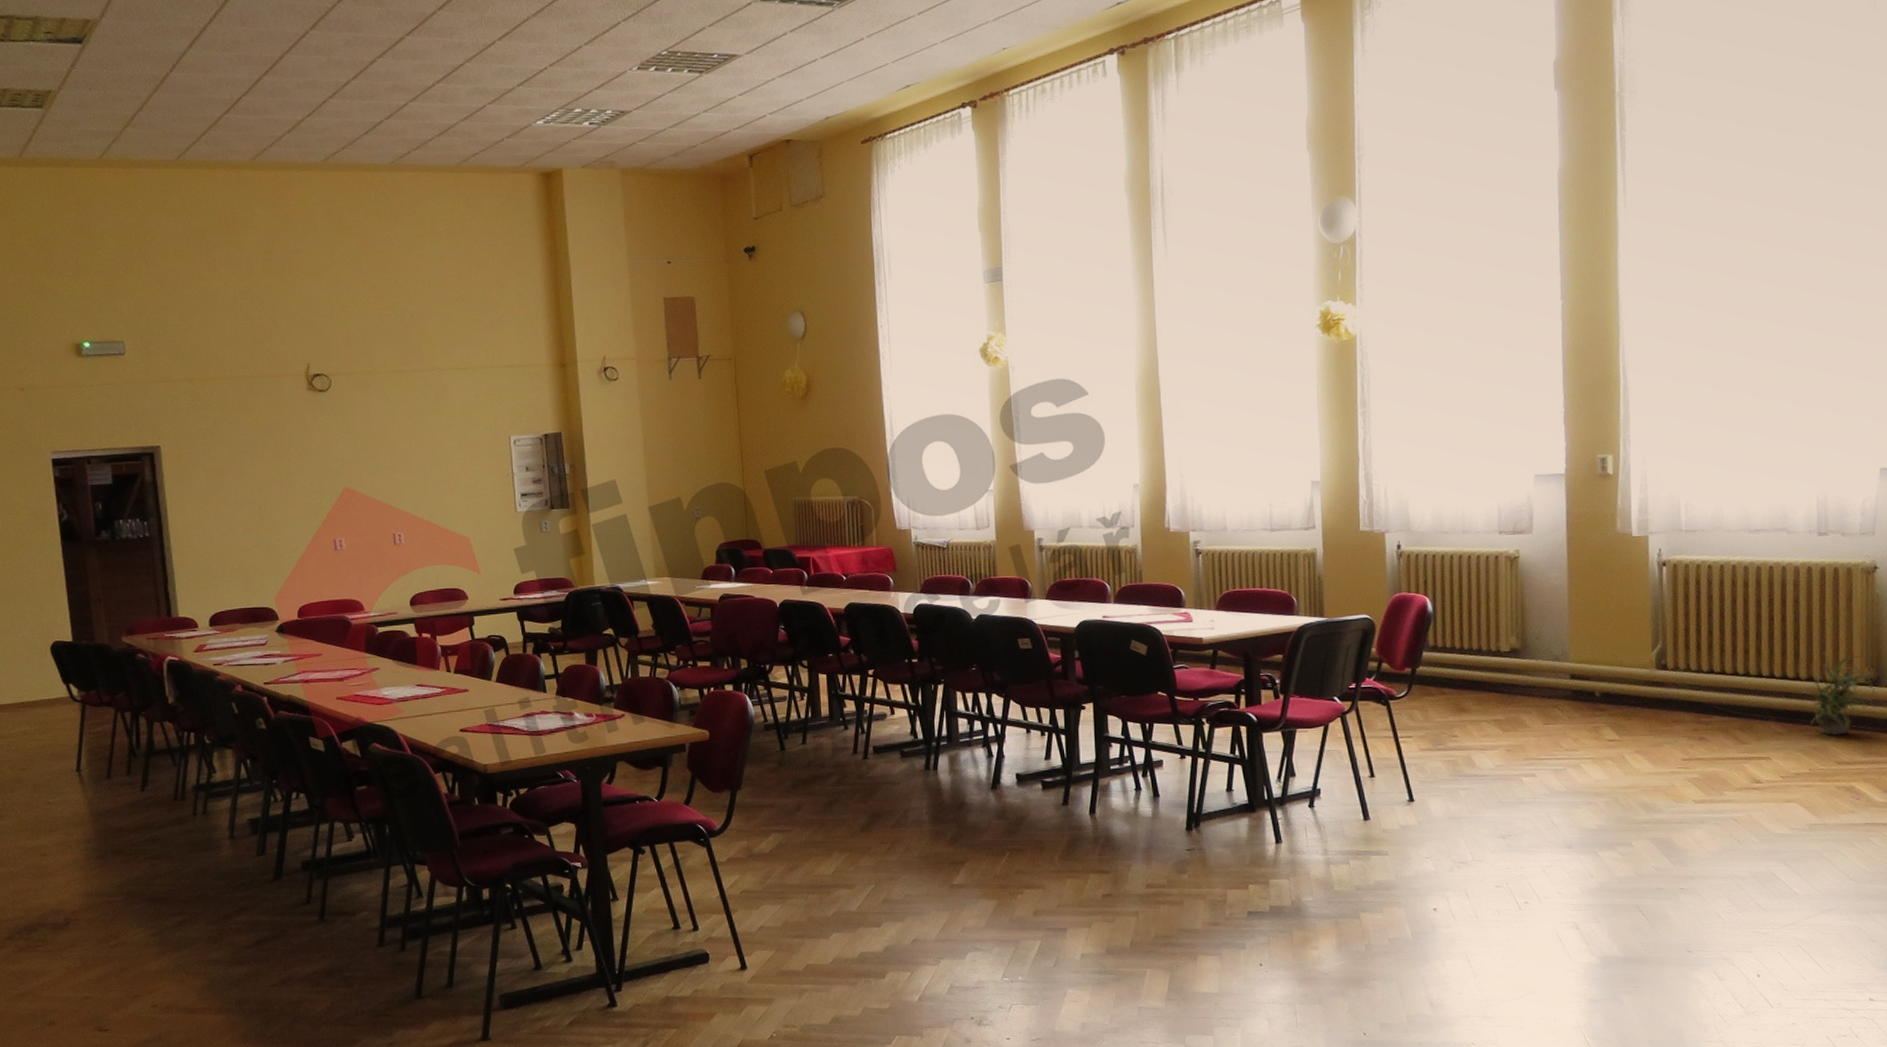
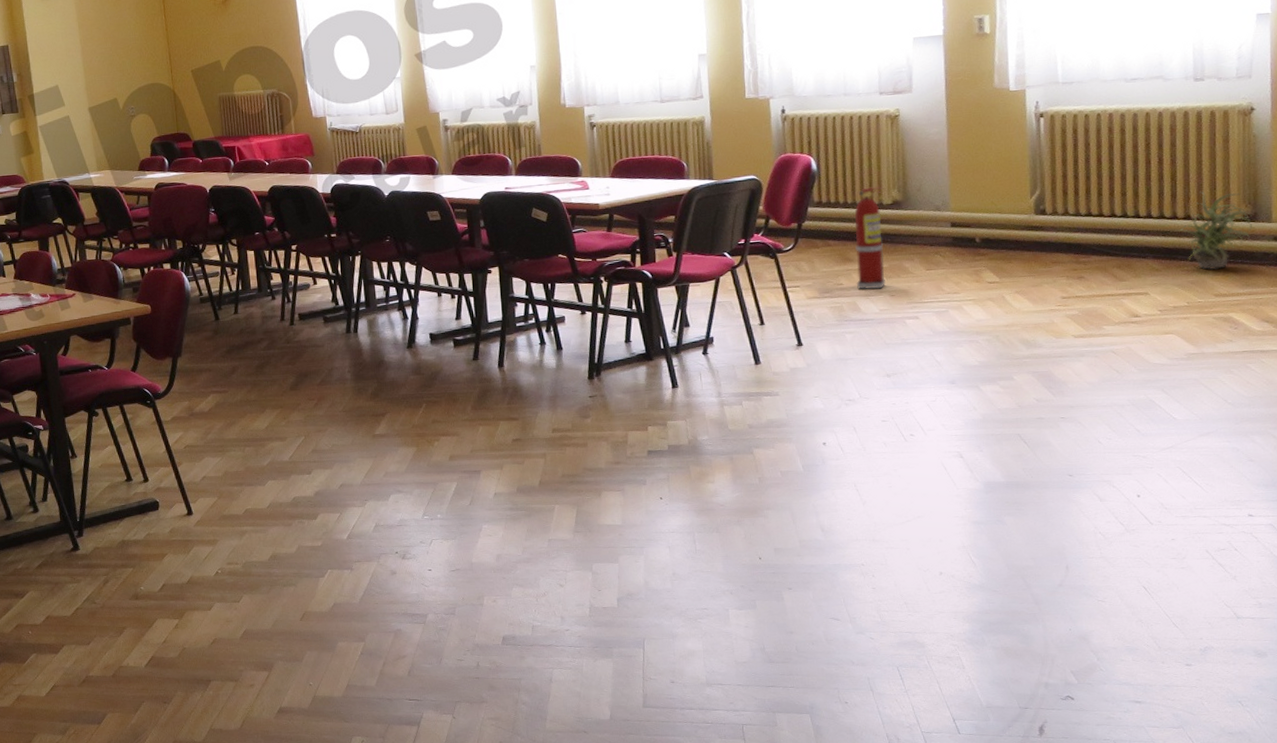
fire extinguisher: none [1471,632,1502,743] -> present [855,186,885,290]

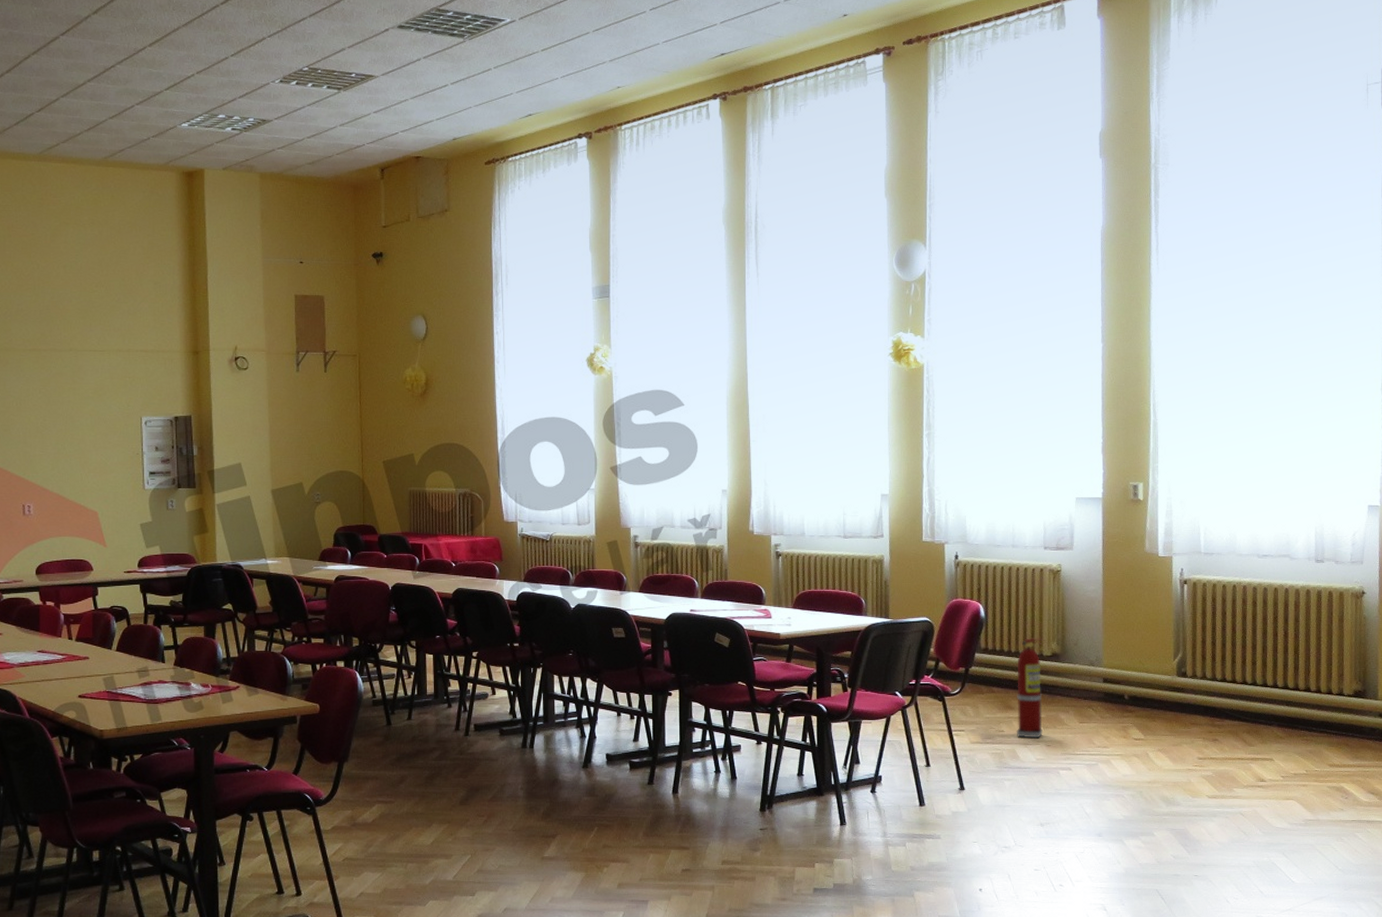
potted plant: present [1176,191,1252,271] -> none [1298,666,1361,742]

